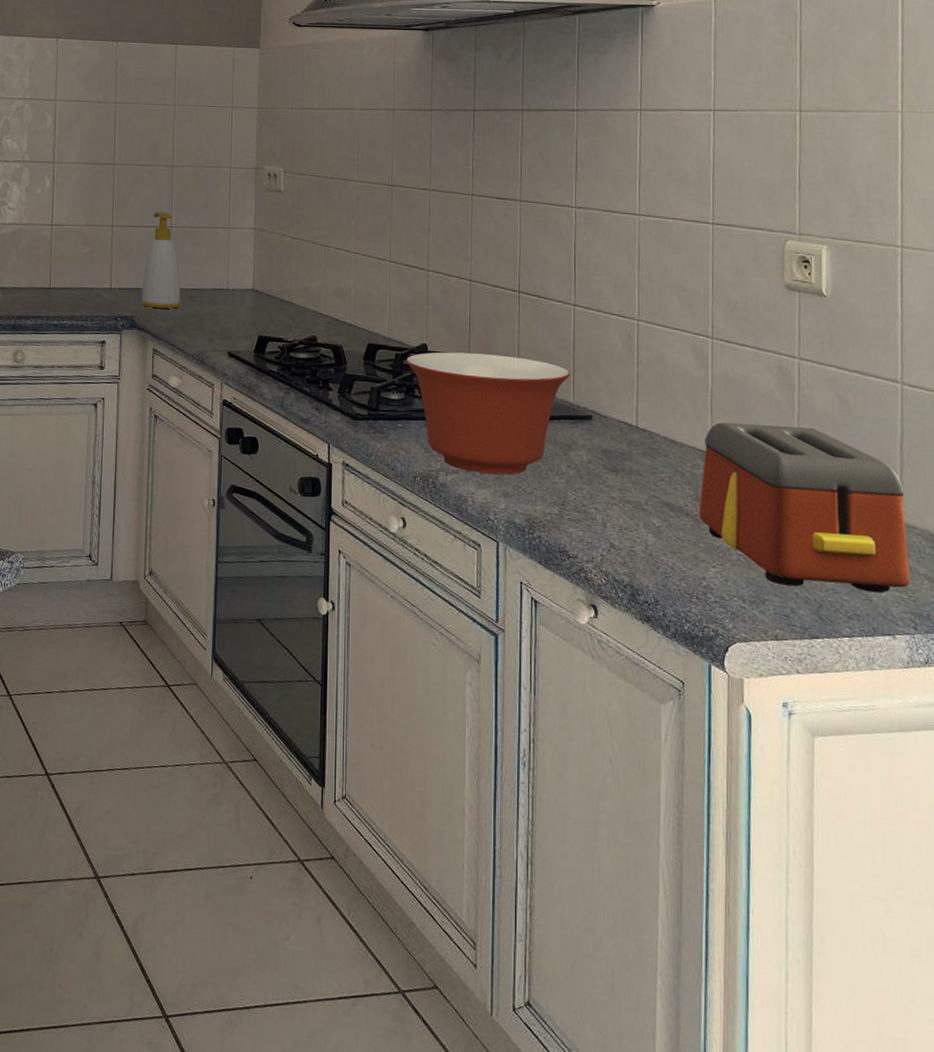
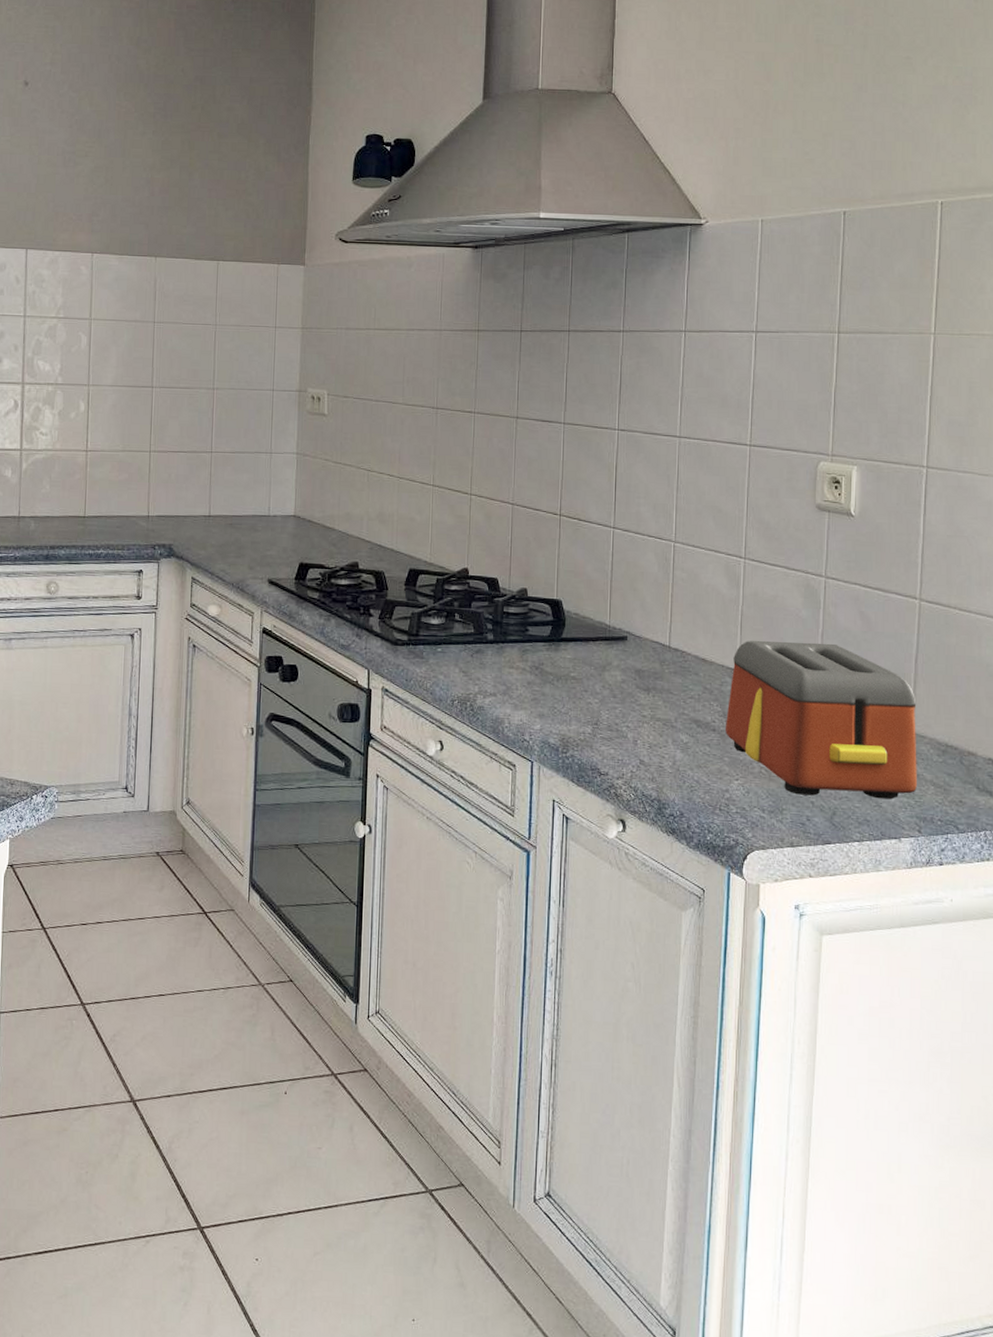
soap bottle: present [140,212,181,309] -> none [179,436,221,536]
mixing bowl: present [405,352,570,475] -> none [446,576,607,697]

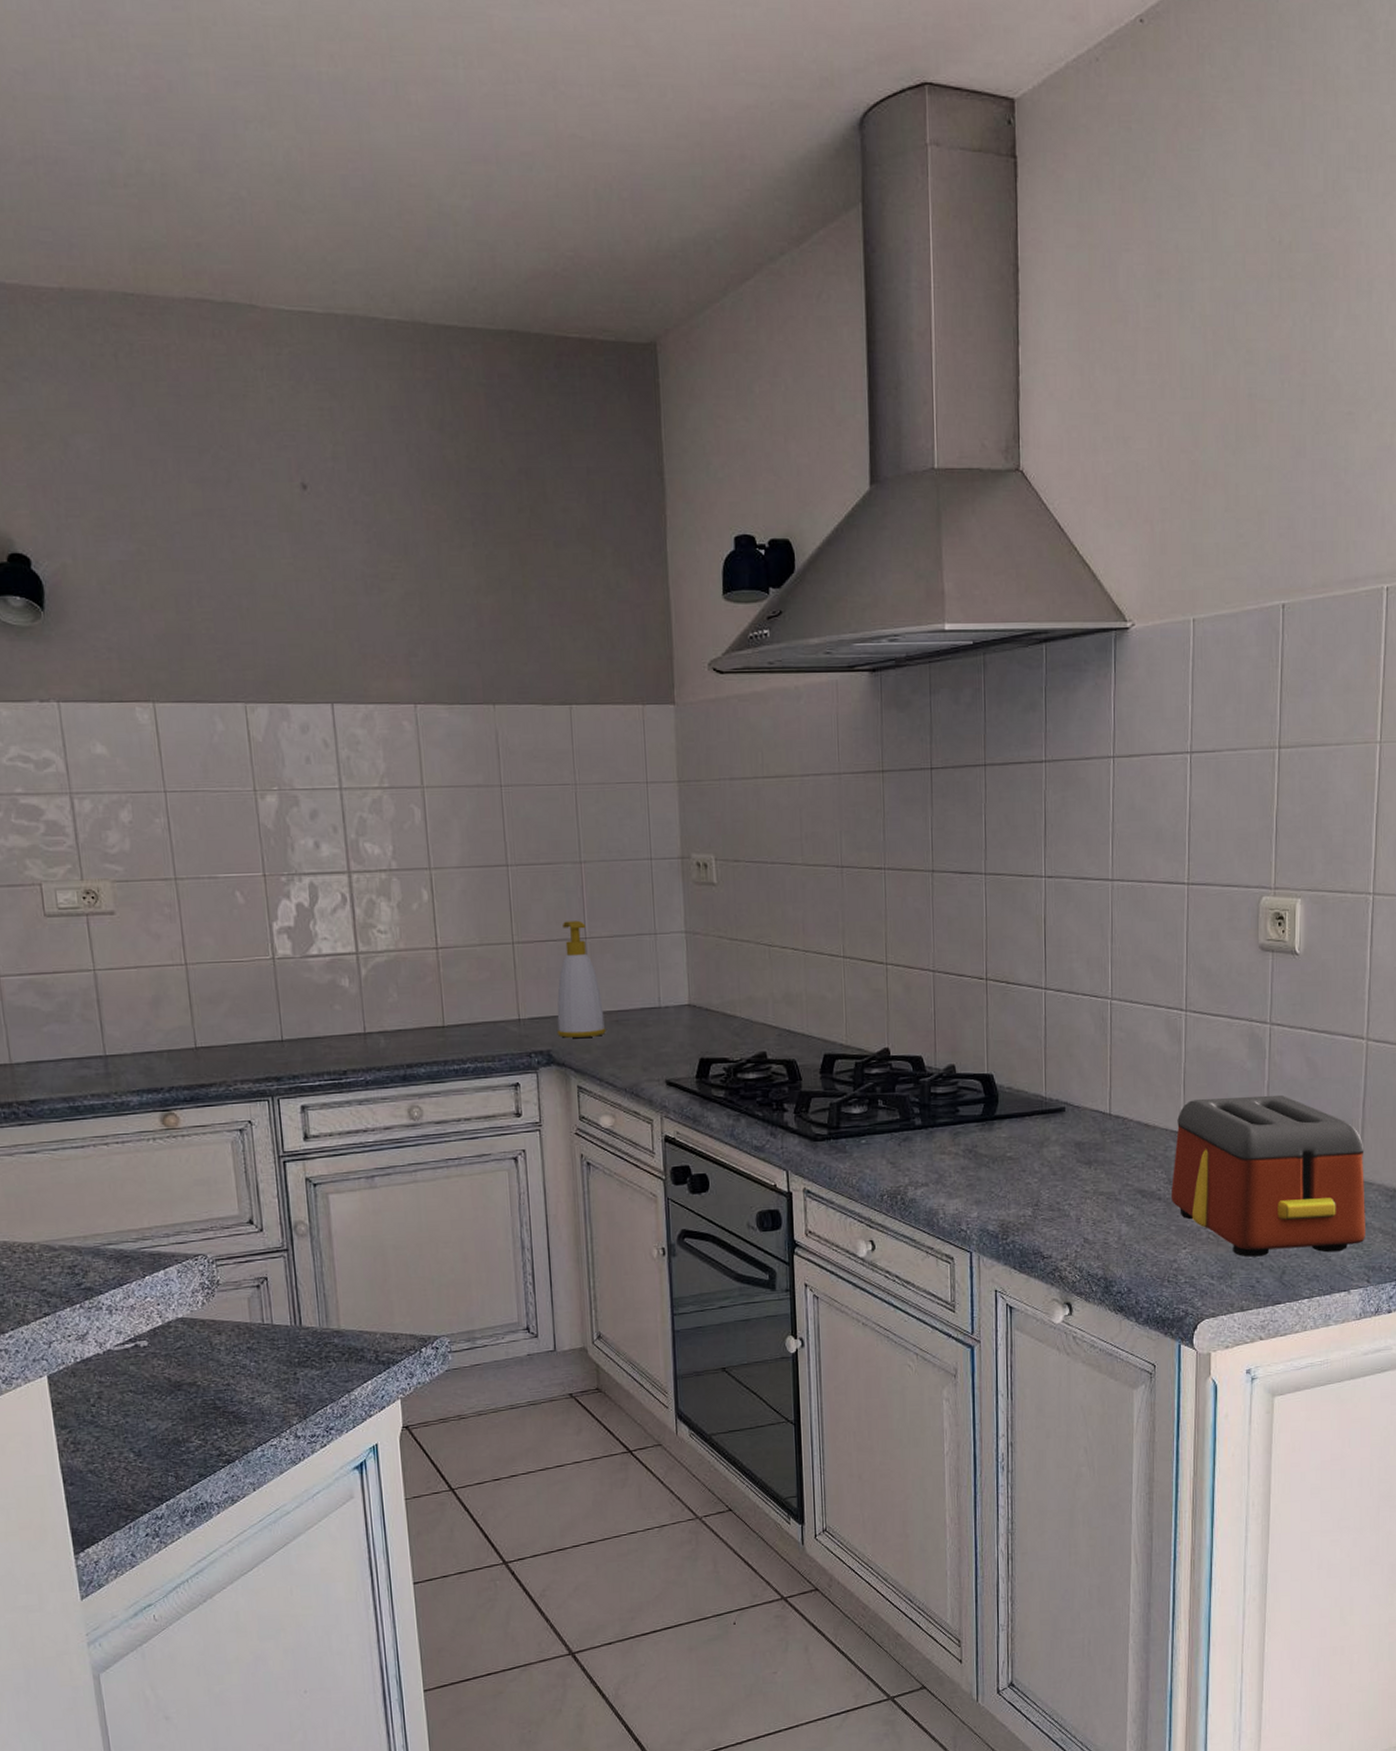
soap bottle: none [179,436,221,536] -> present [557,920,606,1038]

